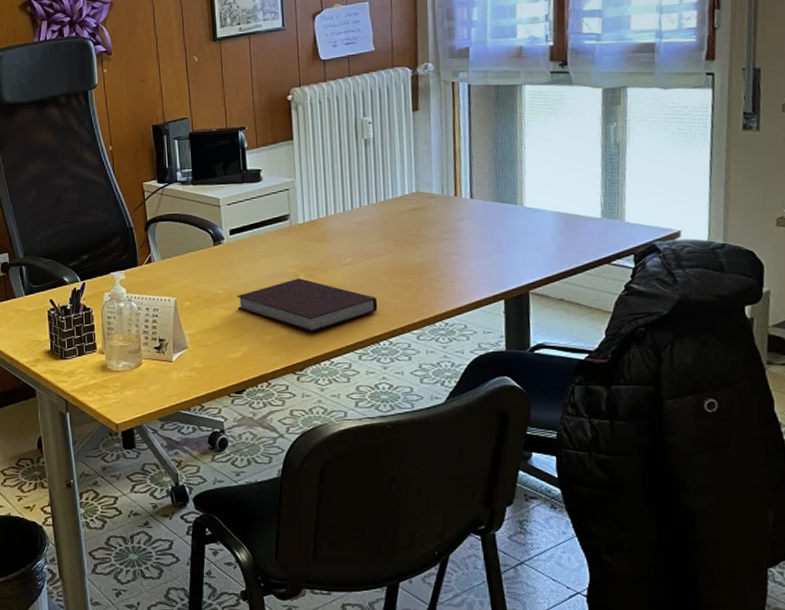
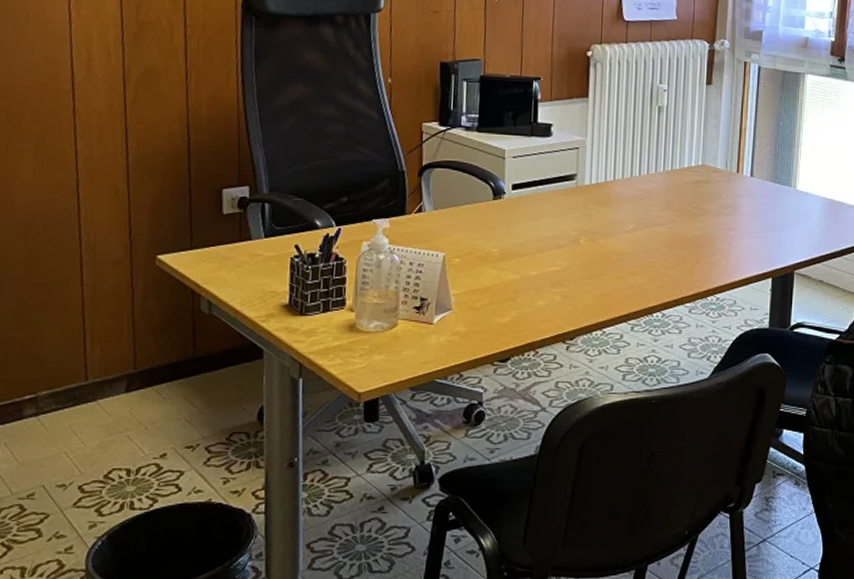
notebook: present [237,278,378,333] -> none [511,242,655,300]

